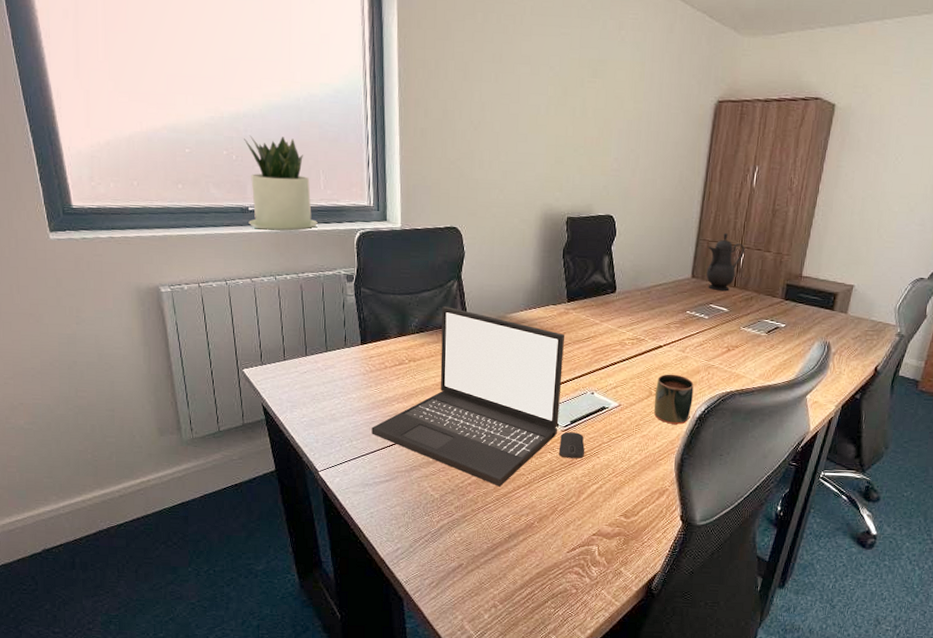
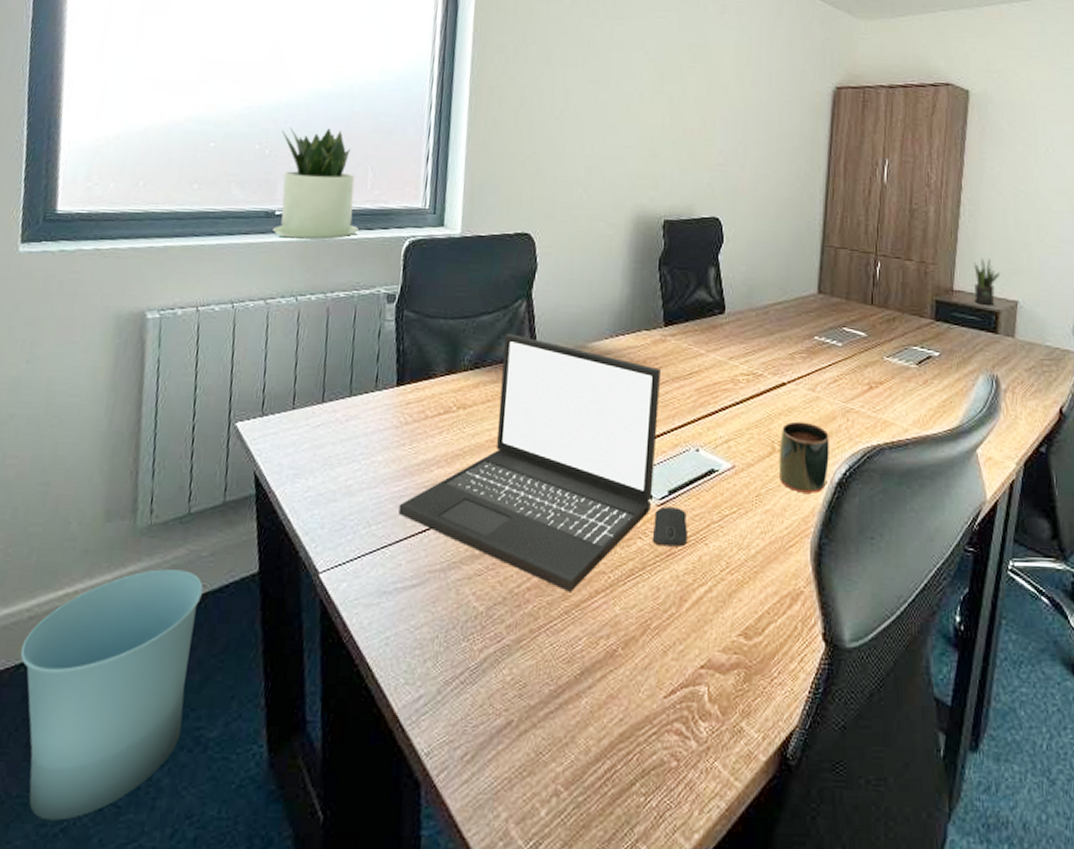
waste bin: none [119,467,238,614] -> present [20,569,203,821]
coffeepot: present [706,232,745,292] -> none [835,237,881,311]
potted plant: none [818,251,843,289] -> present [974,258,1001,306]

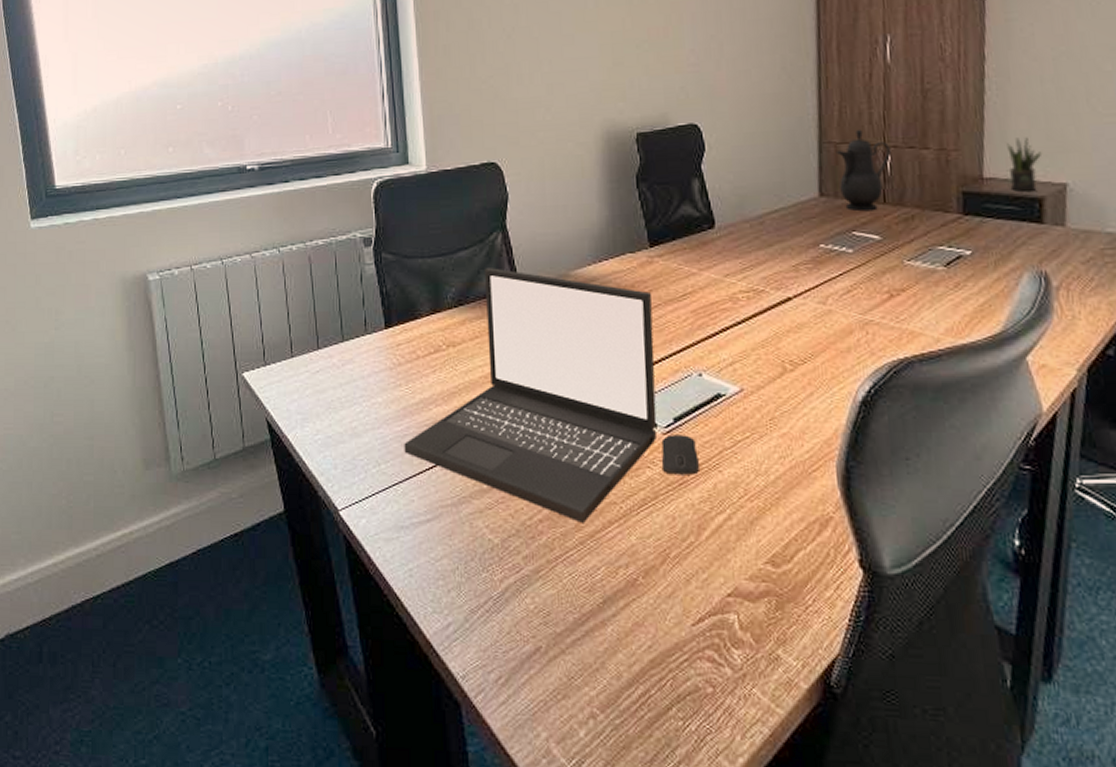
waste bin: present [20,569,203,821] -> none [95,511,239,730]
planter: present [272,127,358,241] -> none [240,77,326,192]
mug: present [778,421,829,493] -> none [790,338,850,414]
coffeepot: none [835,237,881,311] -> present [835,129,892,212]

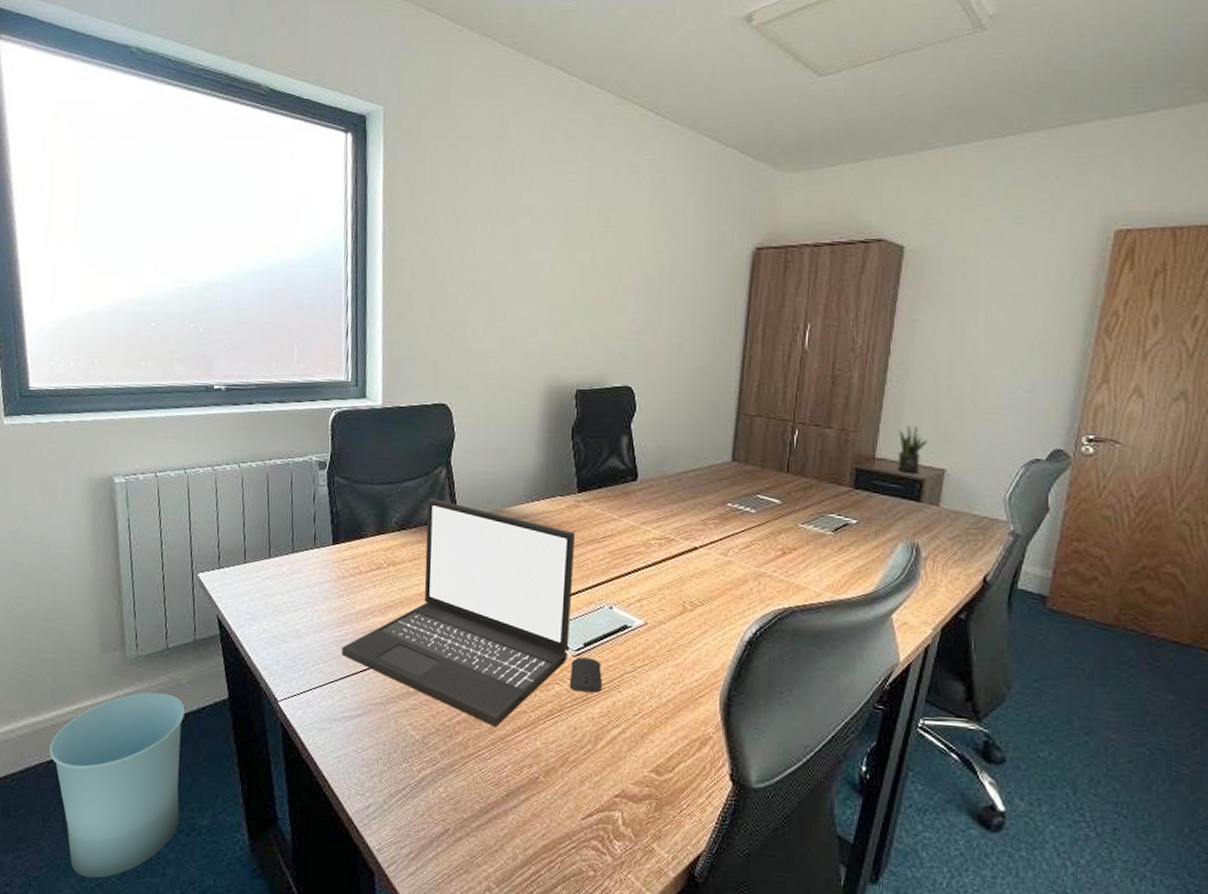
waste bin: none [95,511,239,730] -> present [49,692,185,878]
coffeepot: present [835,129,892,212] -> none [750,404,799,479]

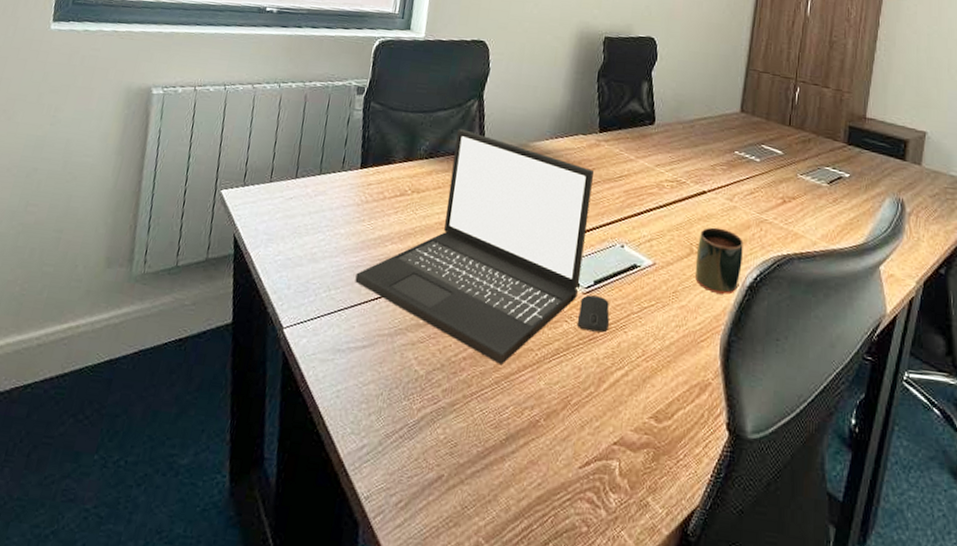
waste bin: present [49,692,185,878] -> none [26,312,185,524]
mug: none [689,583,741,650] -> present [695,227,743,295]
potted plant: present [898,425,928,474] -> none [886,90,912,135]

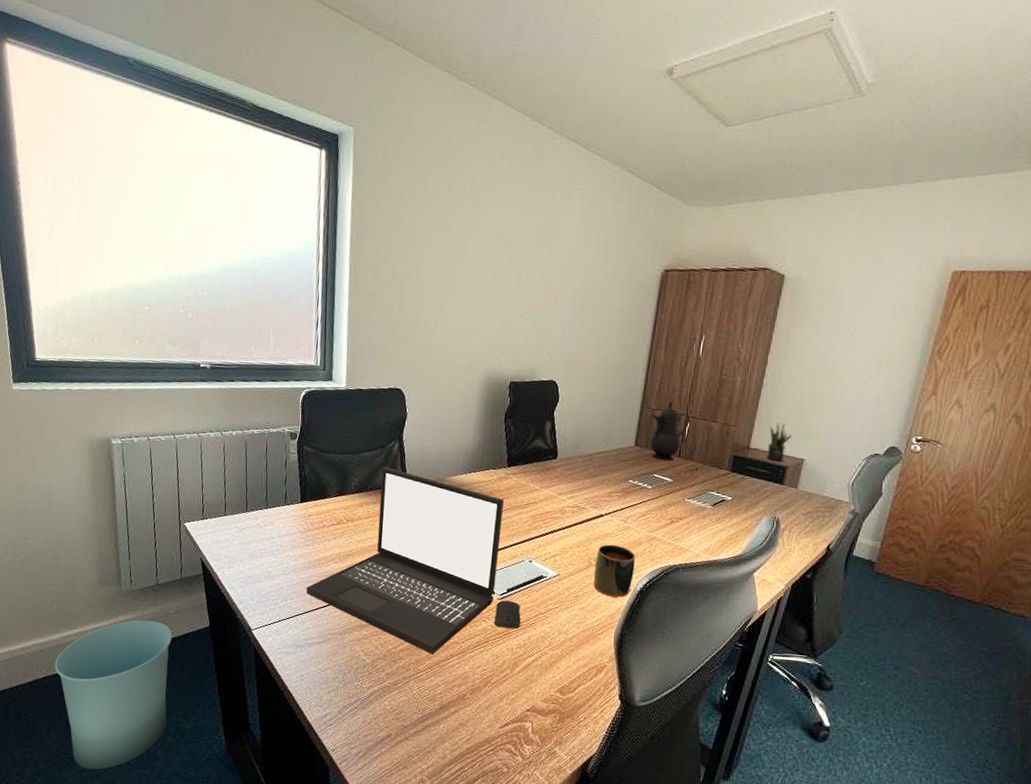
waste bin: none [26,312,185,524] -> present [55,620,172,770]
coffeepot: none [757,63,801,131] -> present [650,401,691,462]
potted plant: none [886,90,912,135] -> present [767,423,792,462]

